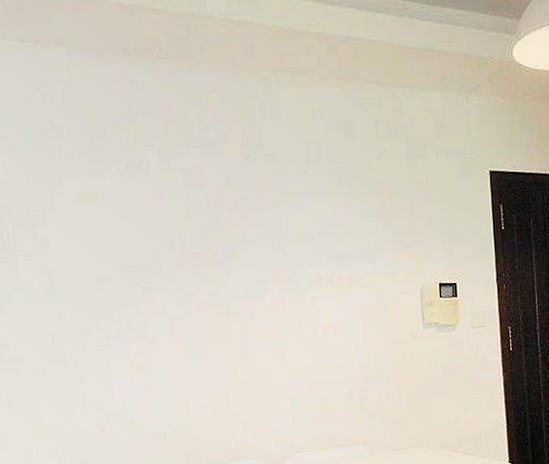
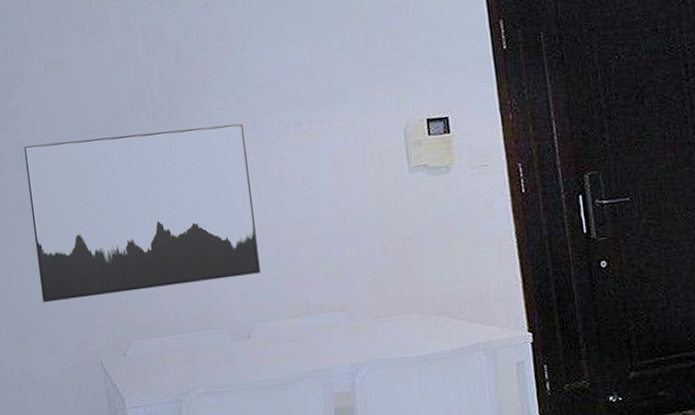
wall art: none [54,273,293,434] -> present [23,123,261,303]

